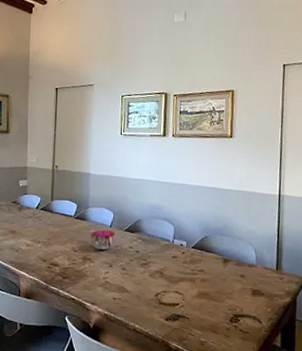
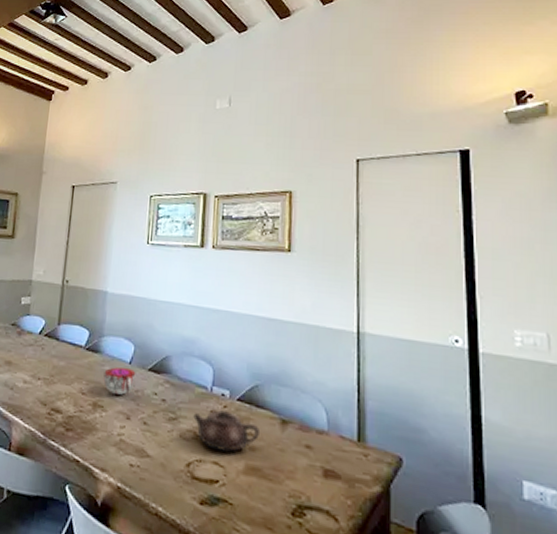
teapot: none [160,256,209,284] -> present [193,410,261,453]

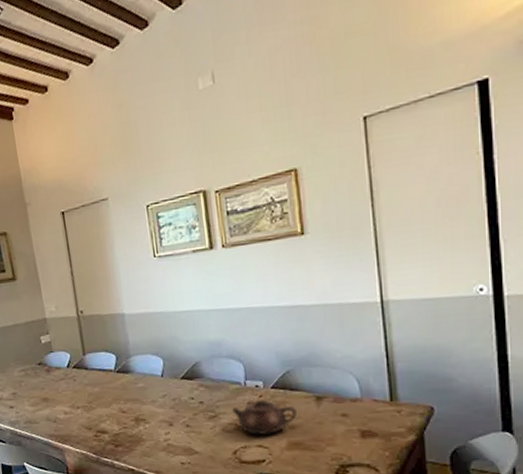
decorative bowl: present [103,367,136,395] -> none [138,381,171,406]

